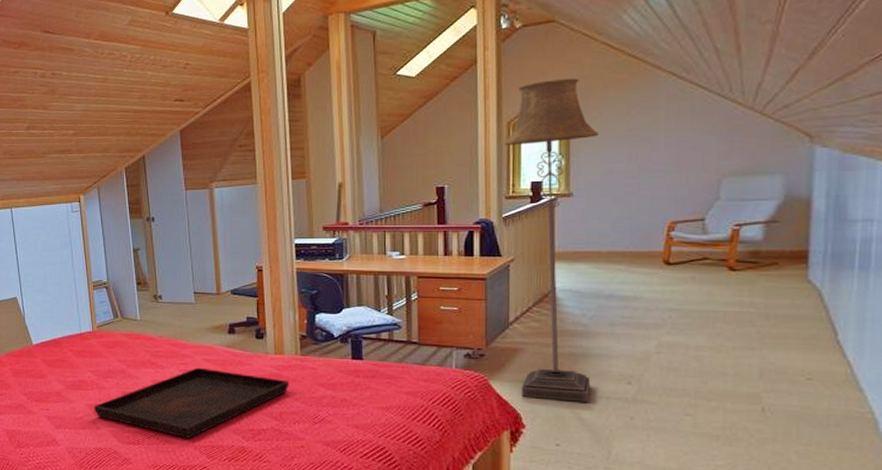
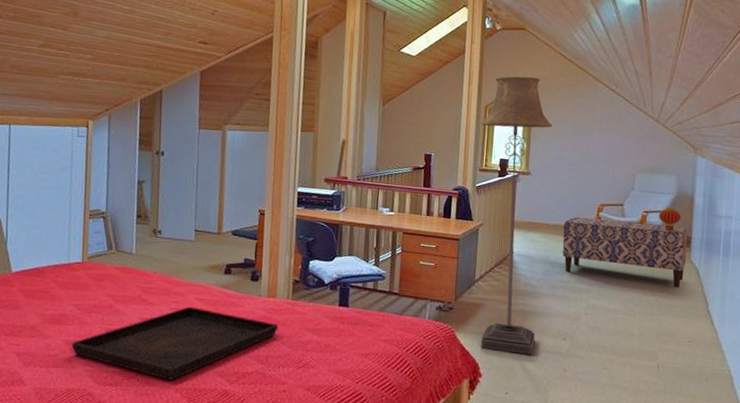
bench: none [620,238,803,315] -> present [562,217,688,288]
lantern: none [756,213,792,247] -> present [658,205,681,232]

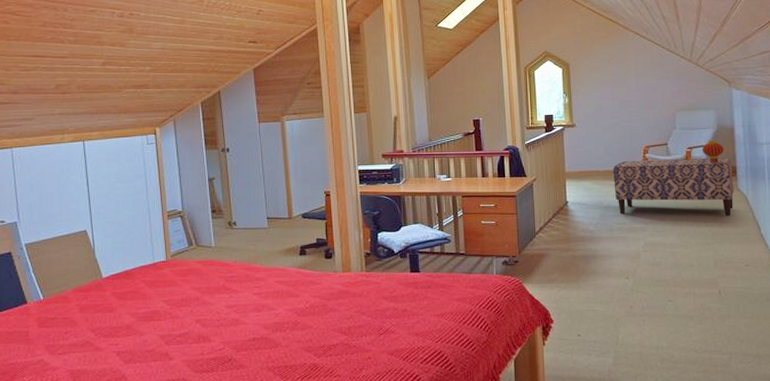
serving tray: present [71,306,279,380] -> none [166,289,357,361]
floor lamp: present [480,76,552,355] -> none [523,34,600,297]

